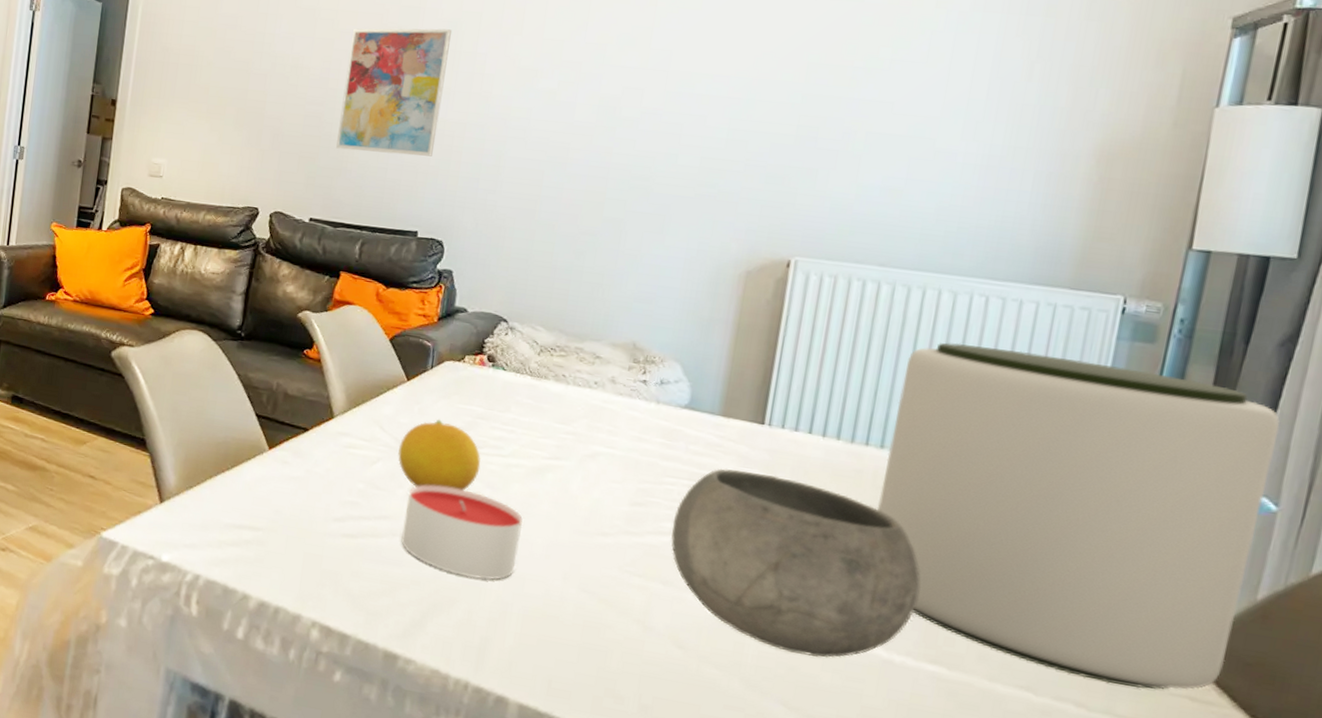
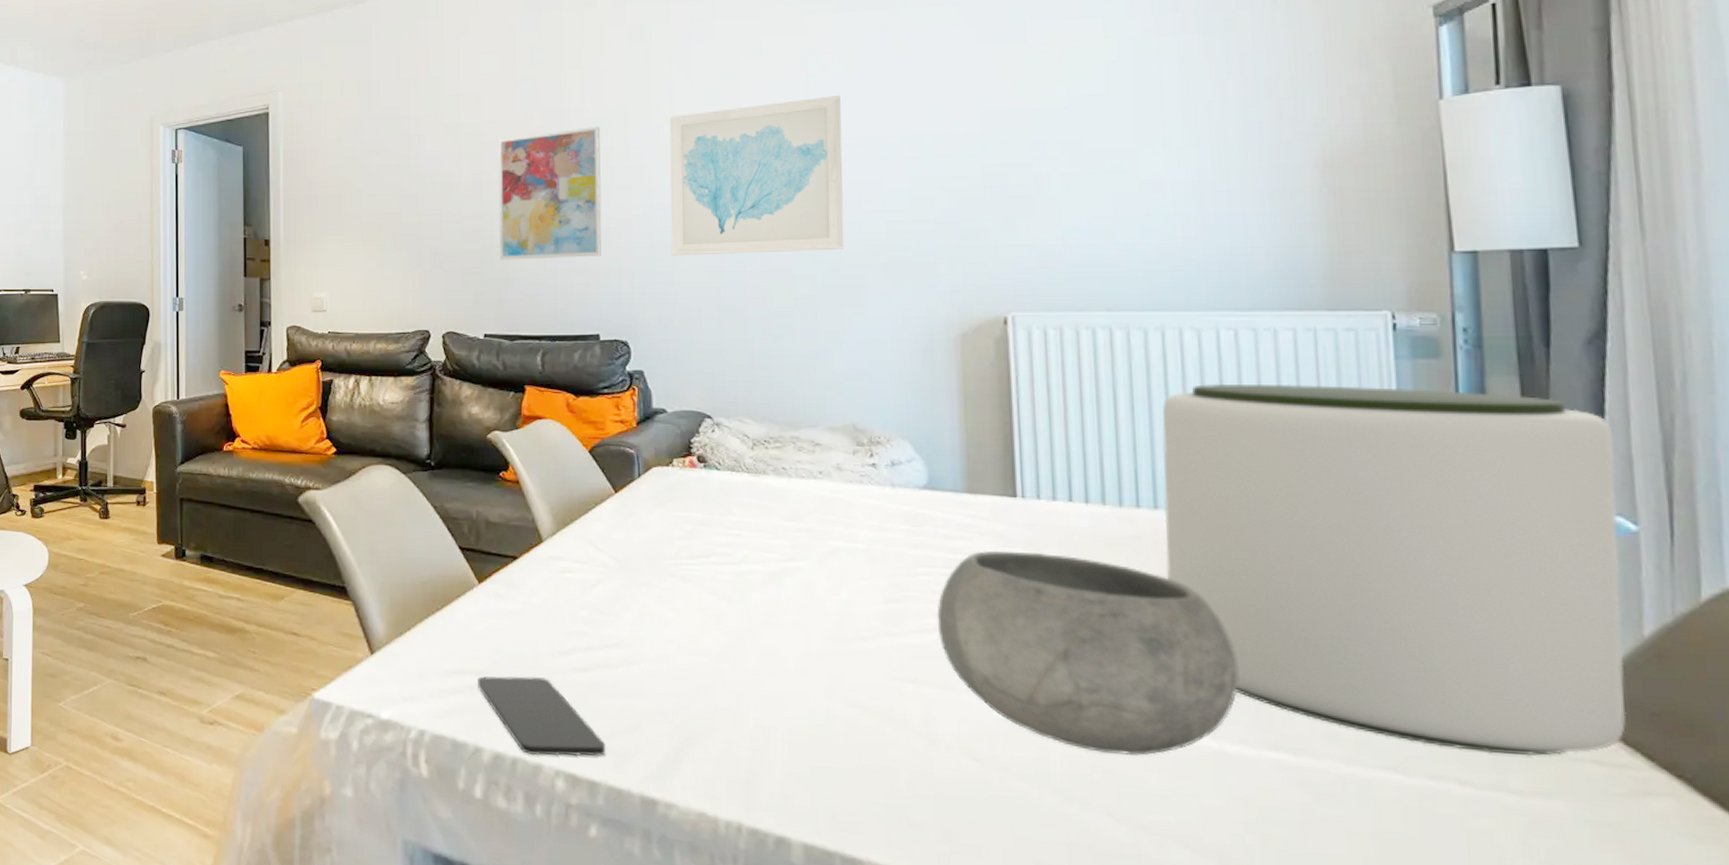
smartphone: none [254,532,361,613] -> present [478,676,606,757]
fruit: present [398,419,481,491] -> none [619,530,711,608]
candle: present [401,485,523,580] -> none [637,603,770,704]
wall art: none [498,28,683,179] -> present [669,95,844,256]

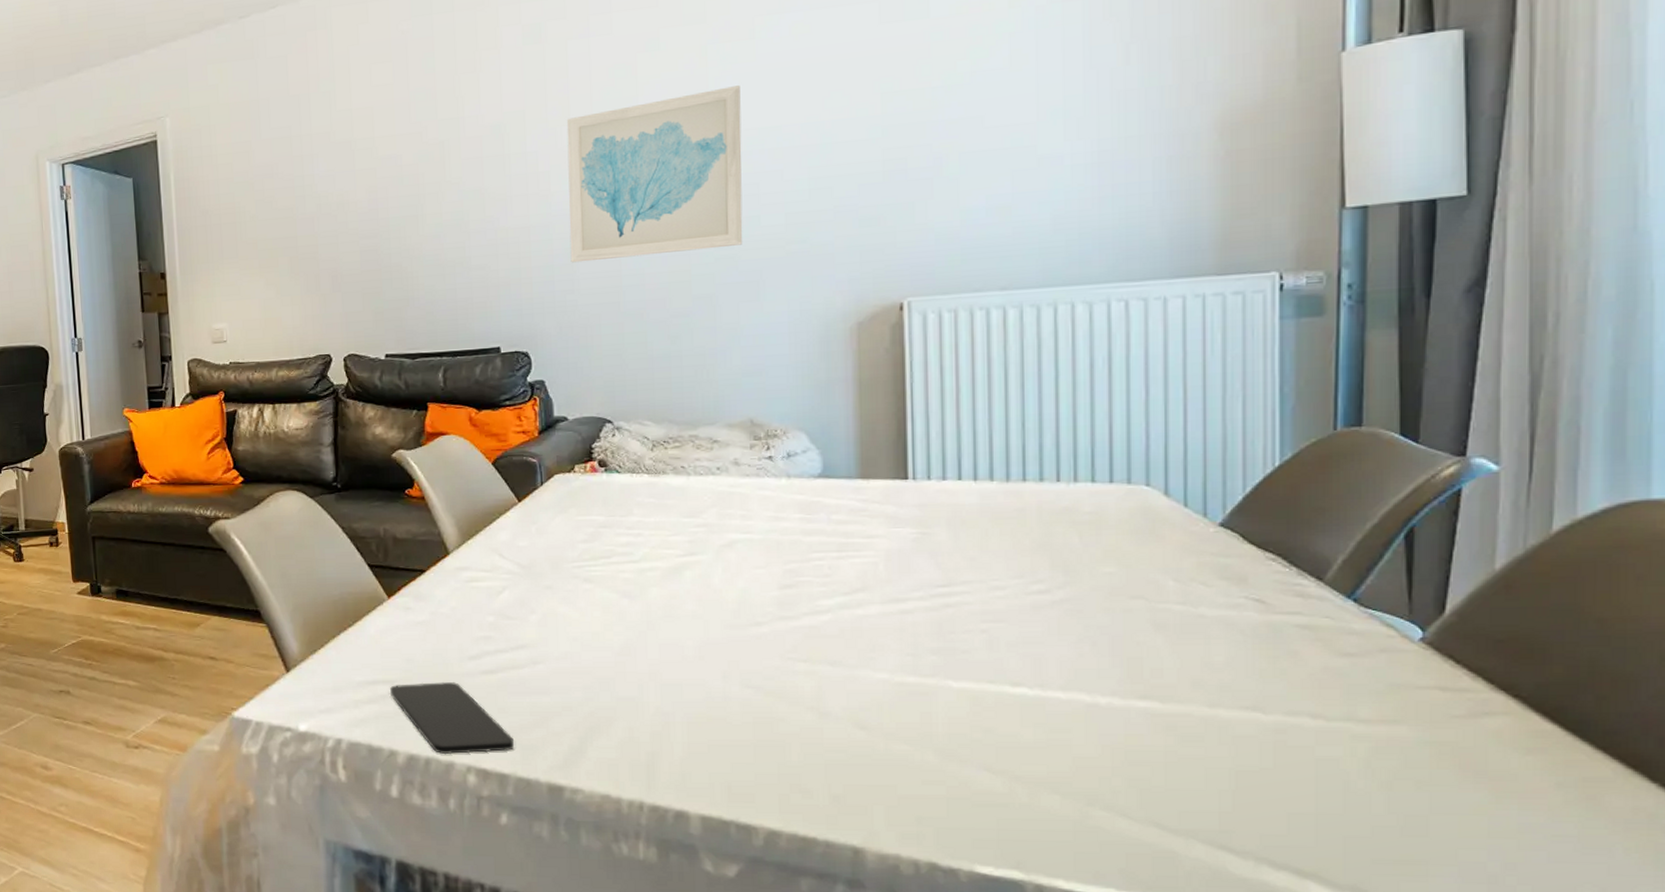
wall art: present [498,127,602,260] -> none [393,134,501,279]
bowl: present [936,551,1239,756] -> none [829,530,1113,713]
plant pot: present [1162,383,1627,757] -> none [1048,346,1484,688]

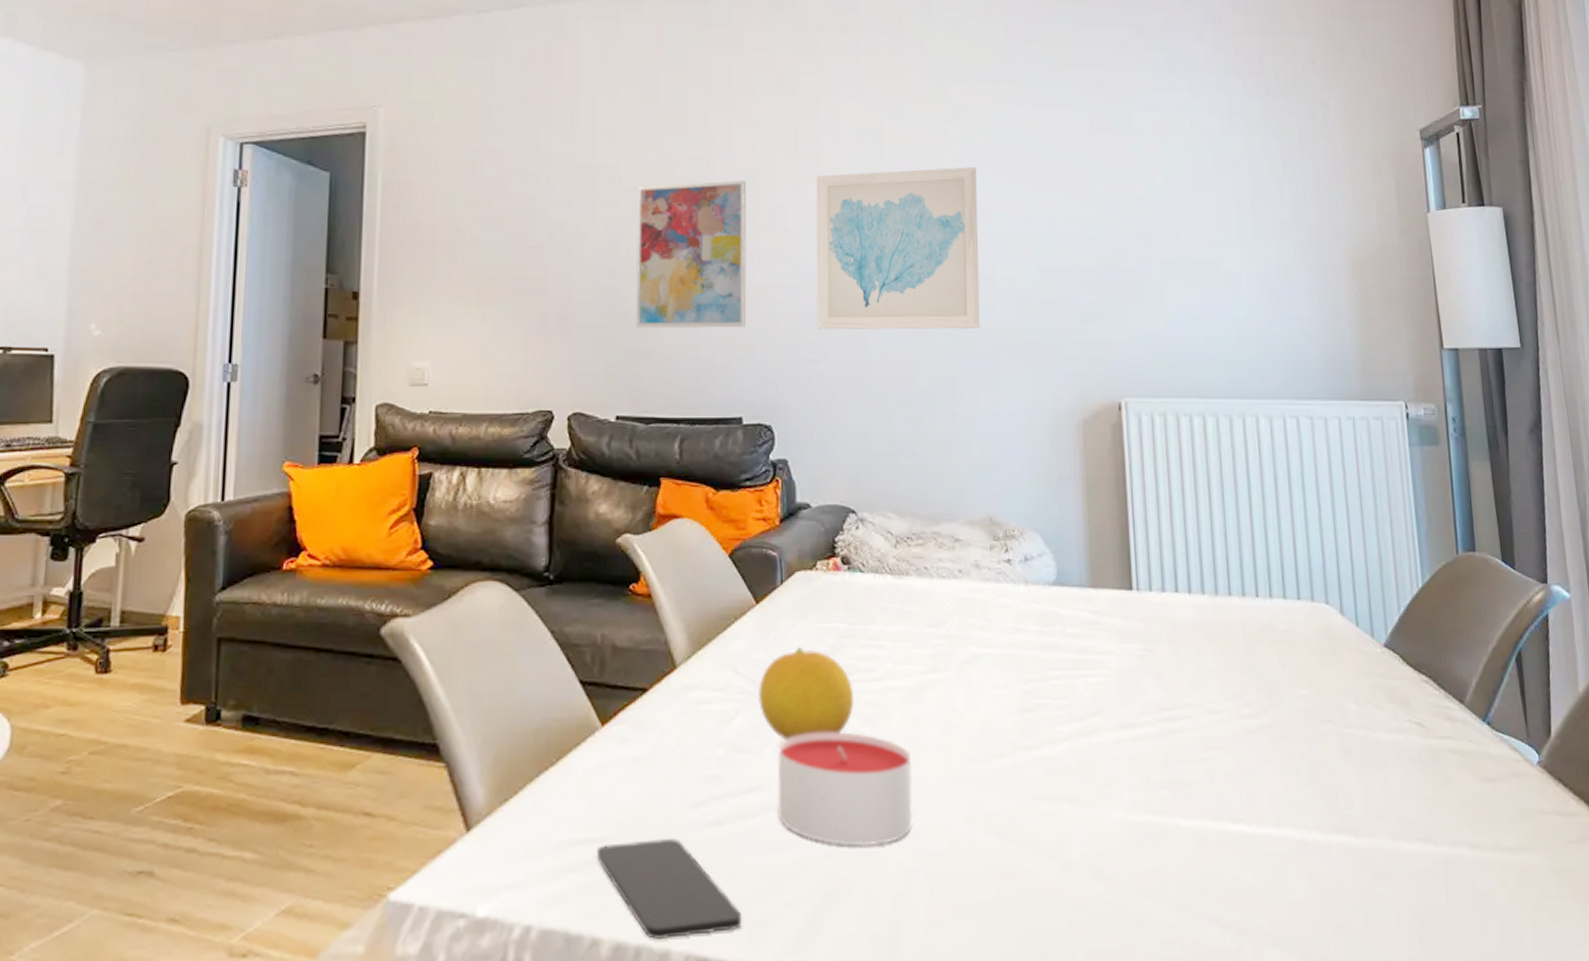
wall art: none [393,134,501,279] -> present [636,180,747,329]
fruit: none [523,535,613,610] -> present [759,646,854,740]
candle: none [542,603,670,694] -> present [777,731,913,847]

